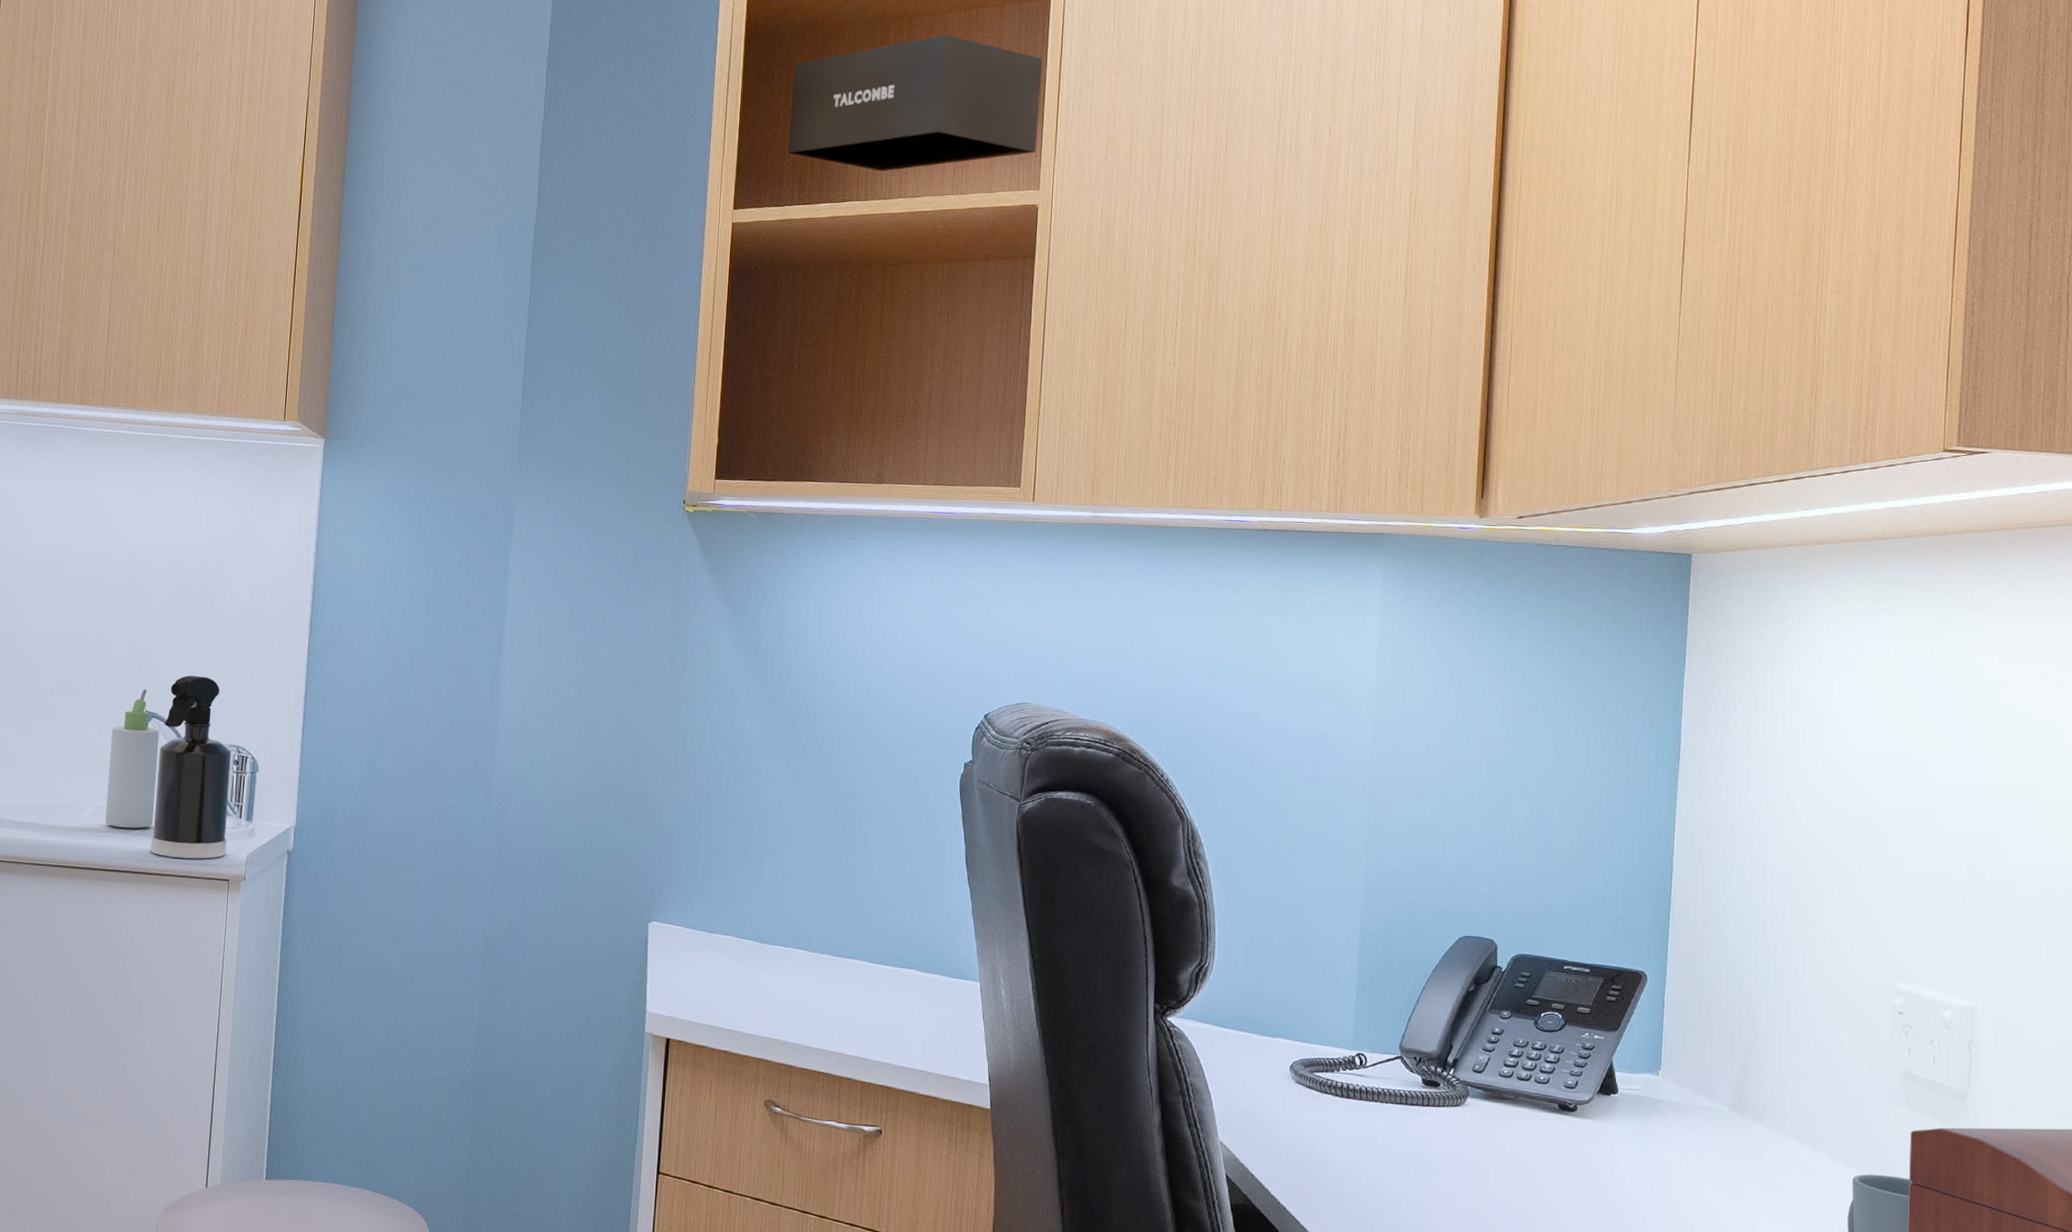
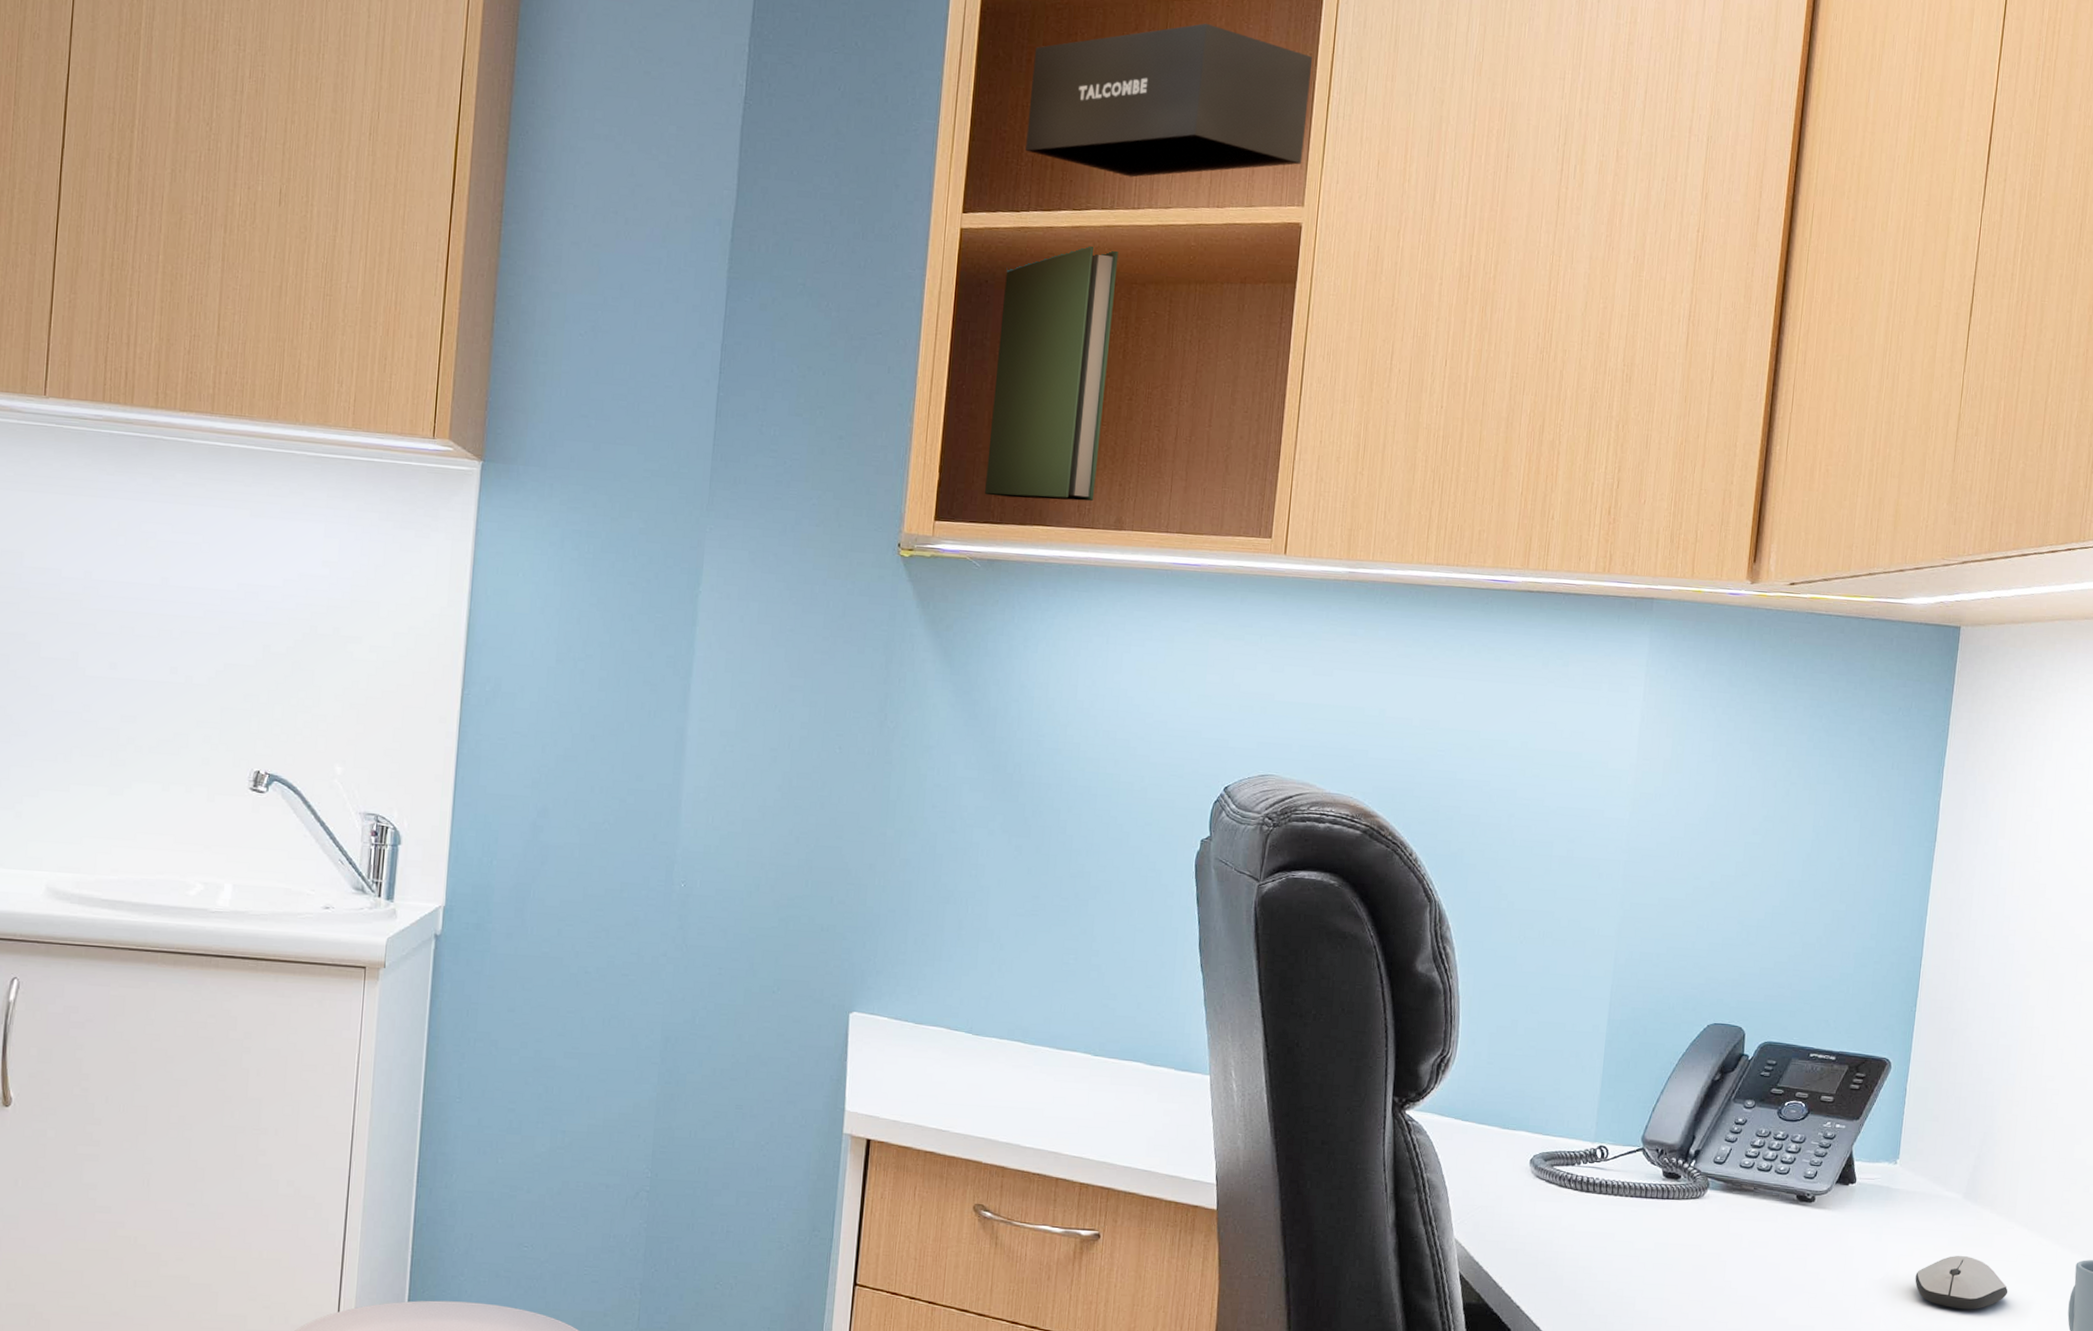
bottle: present [105,689,160,829] -> none [217,748,283,908]
spray bottle: present [150,676,231,859] -> none [272,733,369,943]
binder: none [759,232,873,459] -> present [985,244,1119,502]
computer mouse: none [1685,1167,1783,1222] -> present [1915,1256,2008,1310]

